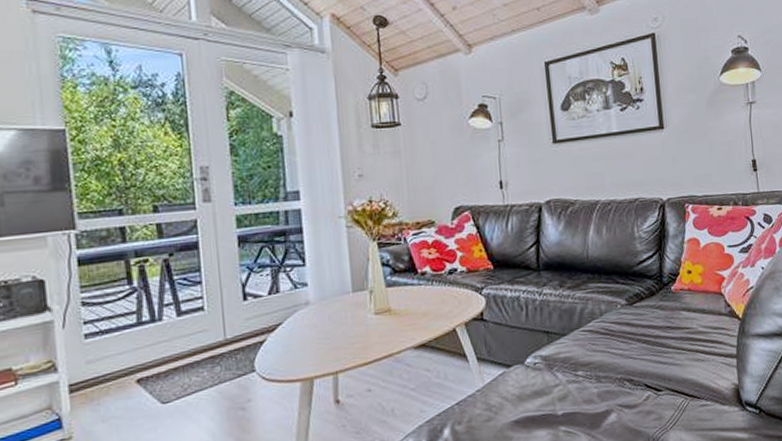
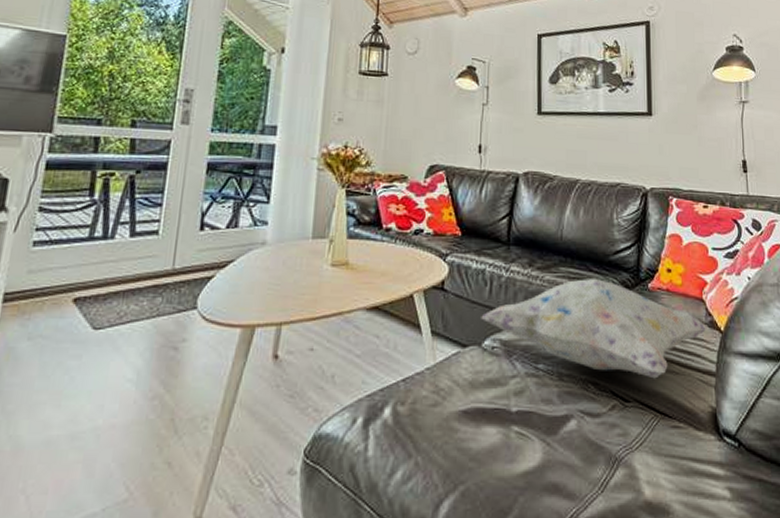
decorative pillow: none [521,288,728,369] -> present [481,278,709,379]

